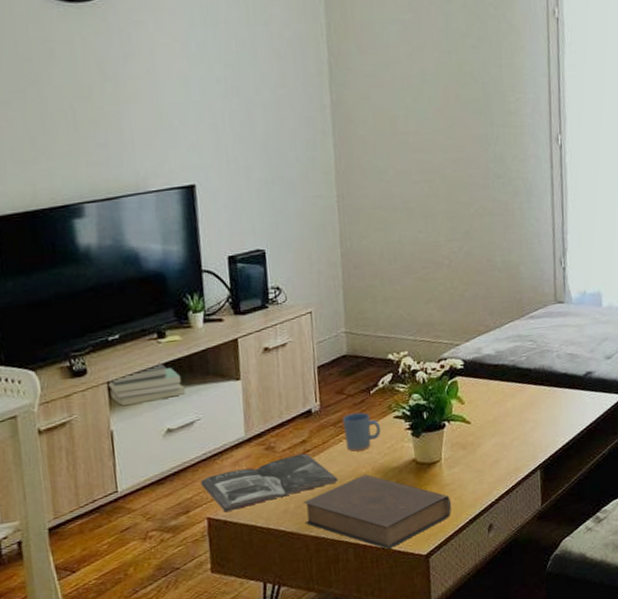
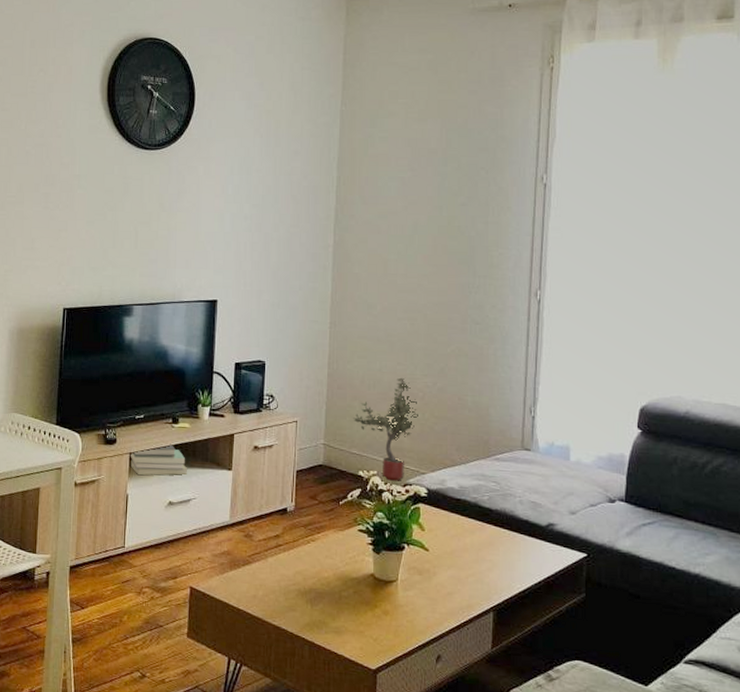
magazine: present [200,453,339,512] -> none [189,546,303,585]
book: present [303,474,452,550] -> none [269,578,404,656]
mug: present [342,412,381,452] -> none [312,518,346,555]
potted tree: none [375,246,446,360] -> present [353,377,418,482]

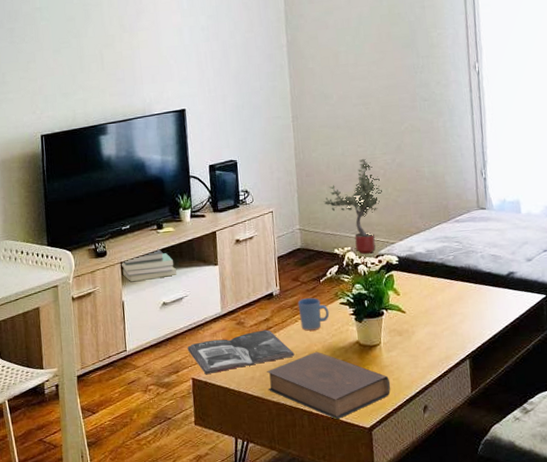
magazine: none [189,546,303,585] -> present [187,330,295,374]
book: none [269,578,404,656] -> present [267,351,391,420]
mug: none [312,518,346,555] -> present [297,297,330,331]

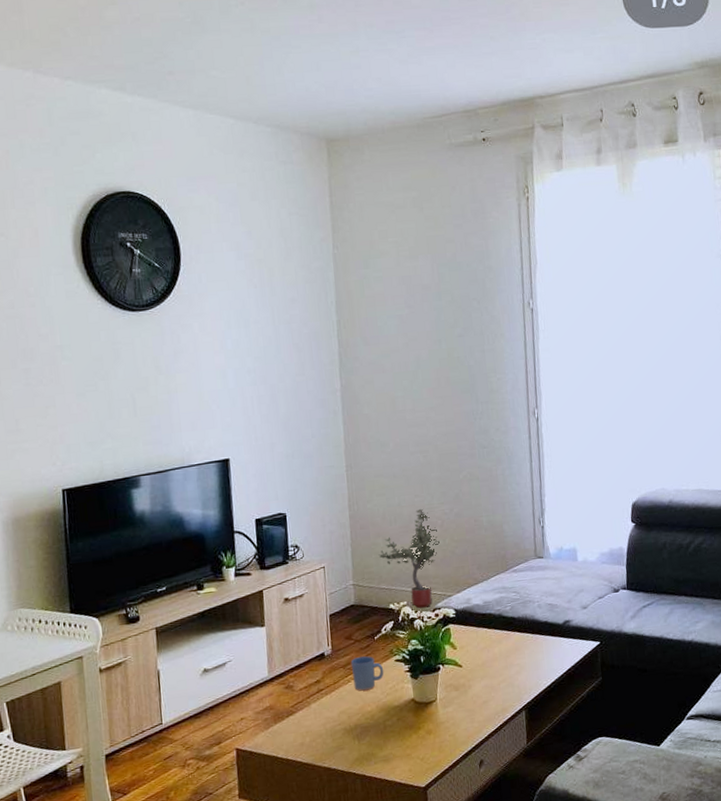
books: present [121,248,178,282] -> none [156,611,220,649]
magazine: present [187,330,295,374] -> none [230,692,348,743]
book: present [267,351,391,420] -> none [317,711,447,782]

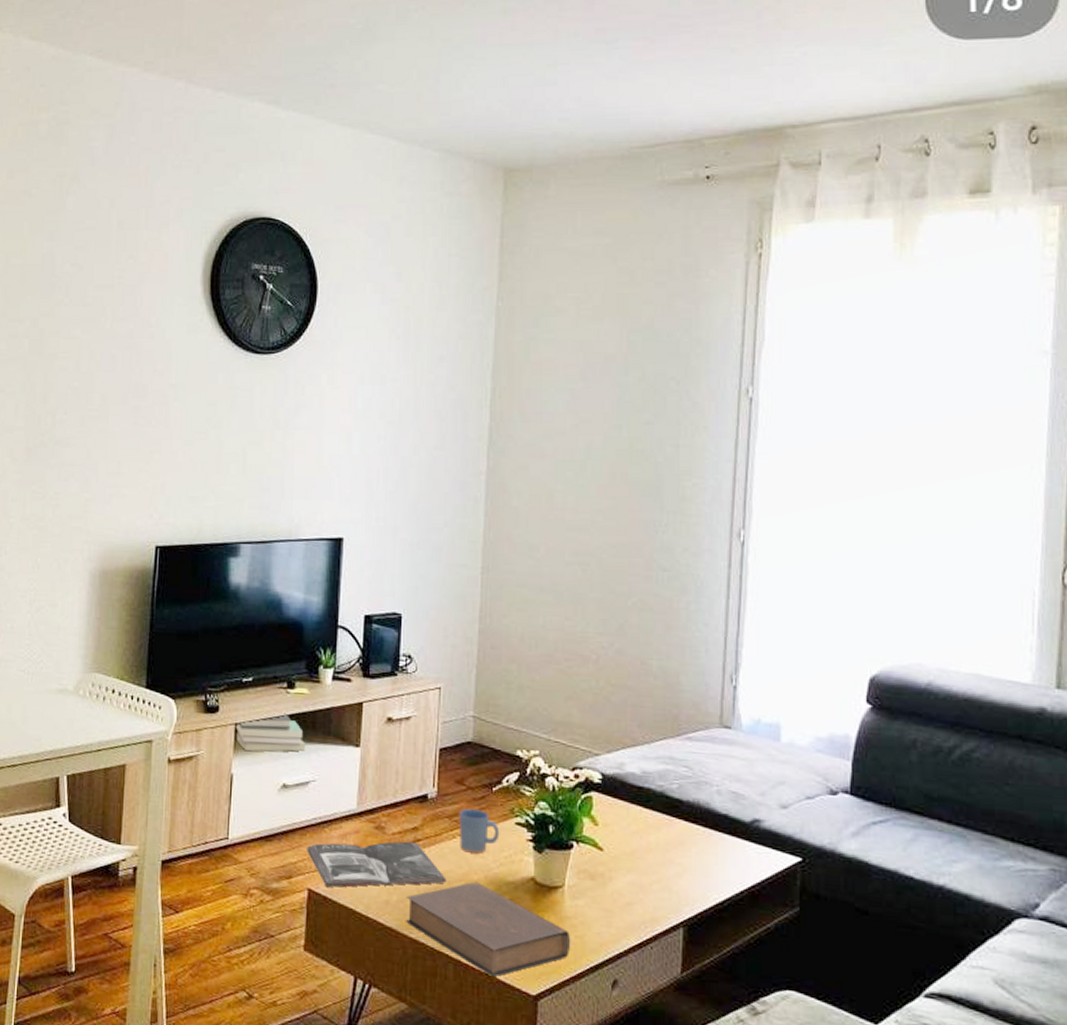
books: none [156,611,220,649] -> present [235,713,306,752]
magazine: none [230,692,348,743] -> present [306,841,447,887]
book: none [317,711,447,782] -> present [405,881,571,978]
potted tree: present [378,508,440,609] -> none [510,636,591,765]

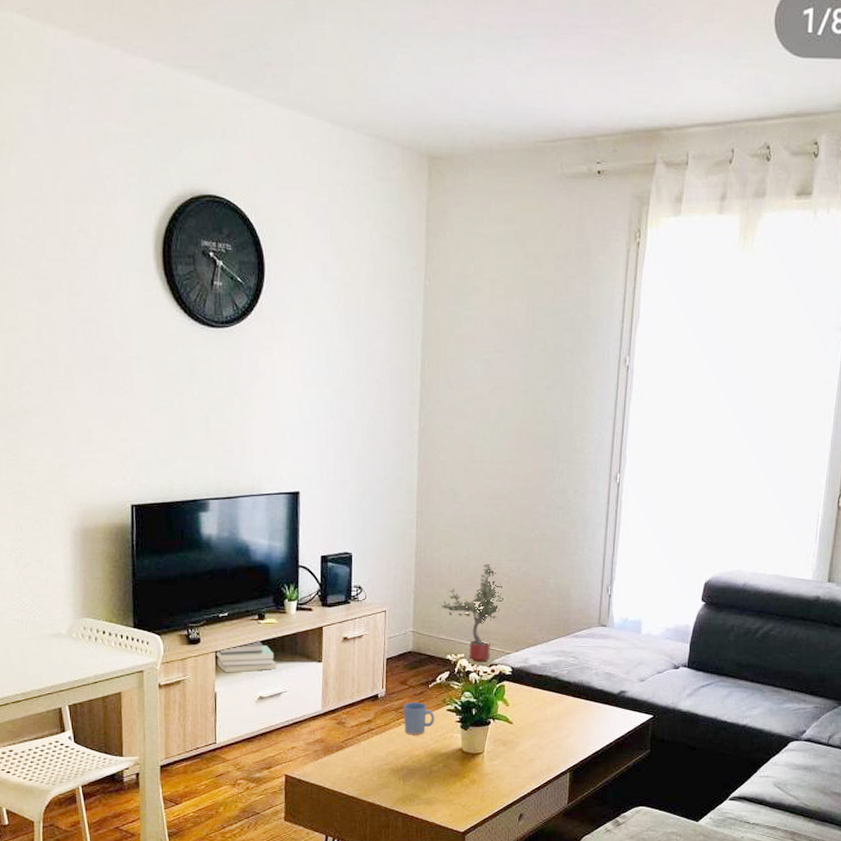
magazine: present [306,841,447,887] -> none [282,731,395,771]
book: present [405,881,571,978] -> none [363,756,489,823]
potted tree: none [510,636,591,765] -> present [441,563,503,663]

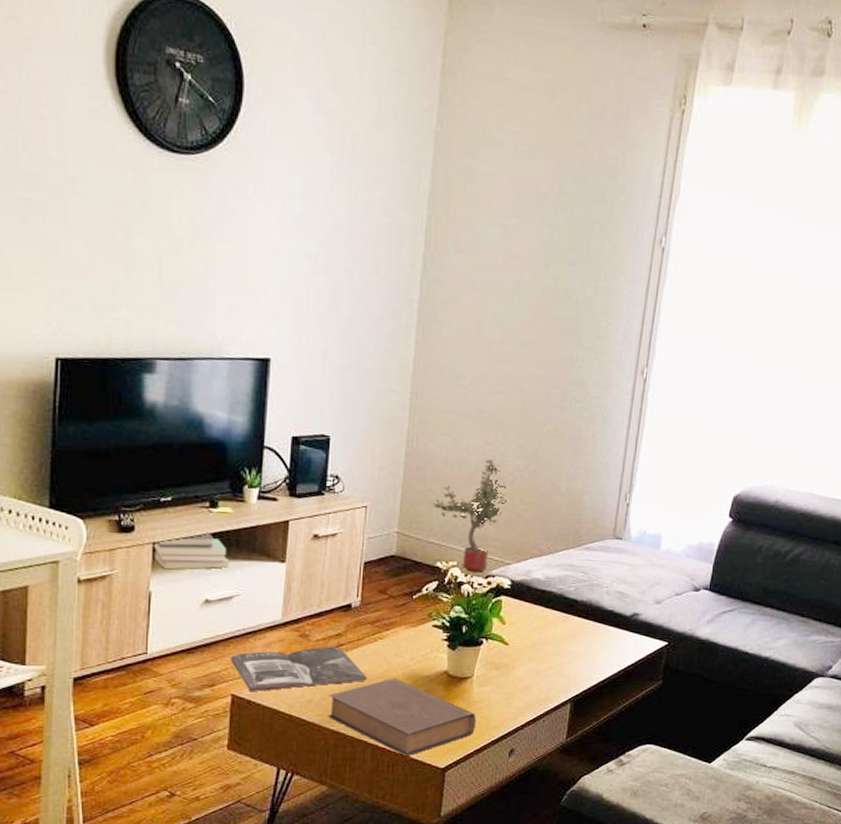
magazine: none [282,731,395,771] -> present [230,646,367,691]
book: none [363,756,489,823] -> present [327,678,477,757]
mug: present [403,701,435,735] -> none [380,614,418,654]

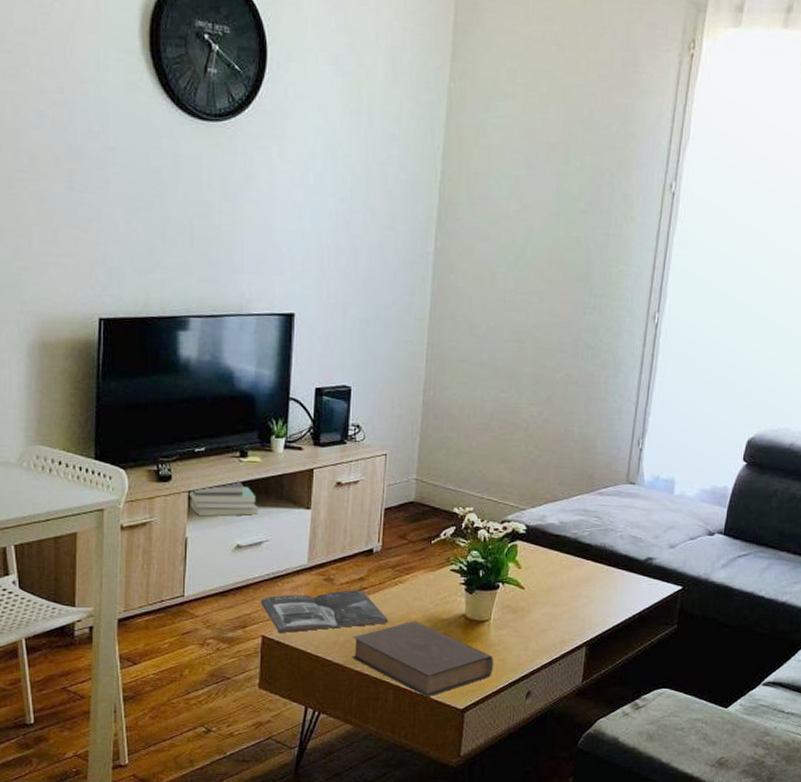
potted tree: present [433,459,507,574] -> none [449,406,521,519]

